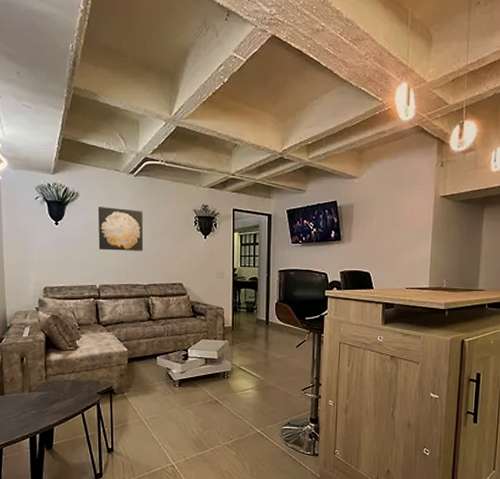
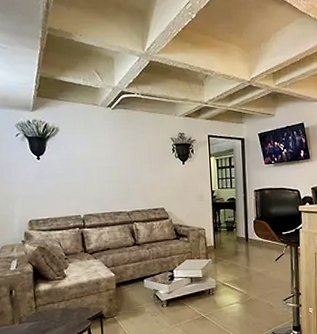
wall art: present [97,207,144,251] -> none [78,140,125,182]

